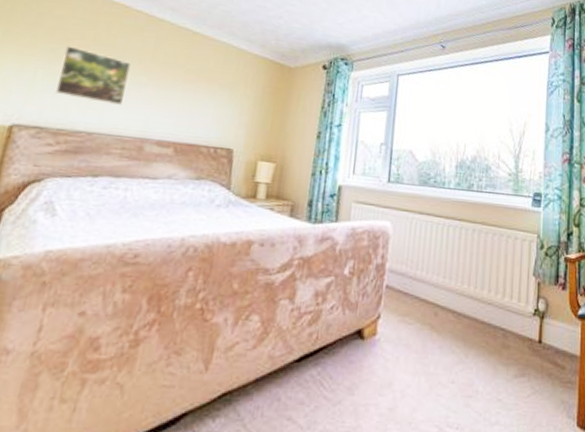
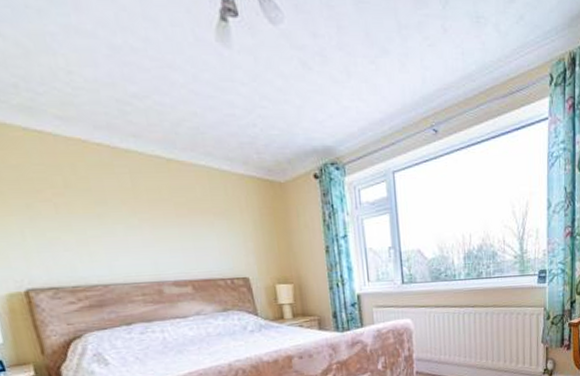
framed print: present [55,45,131,106] -> none [39,197,126,254]

